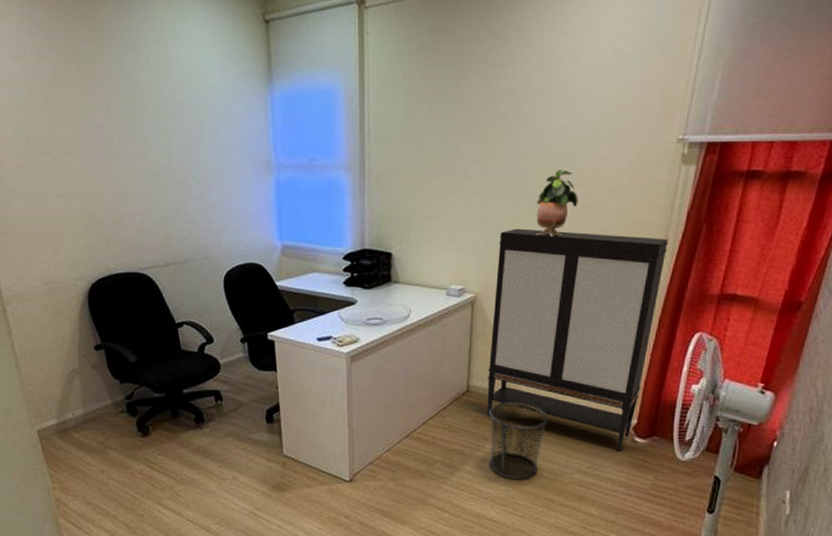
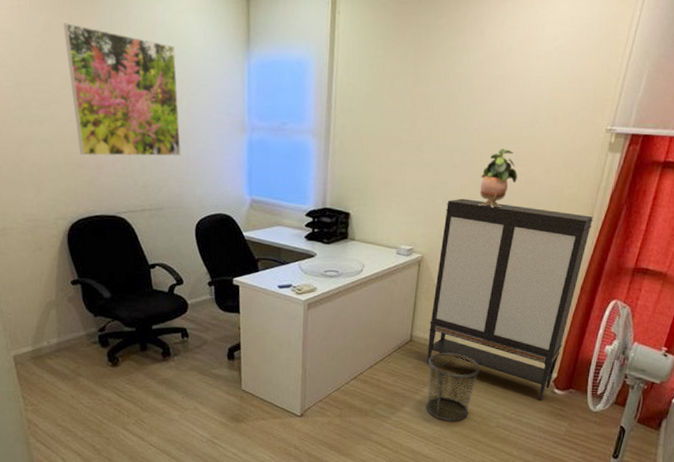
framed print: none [71,68,204,210] -> present [63,23,181,157]

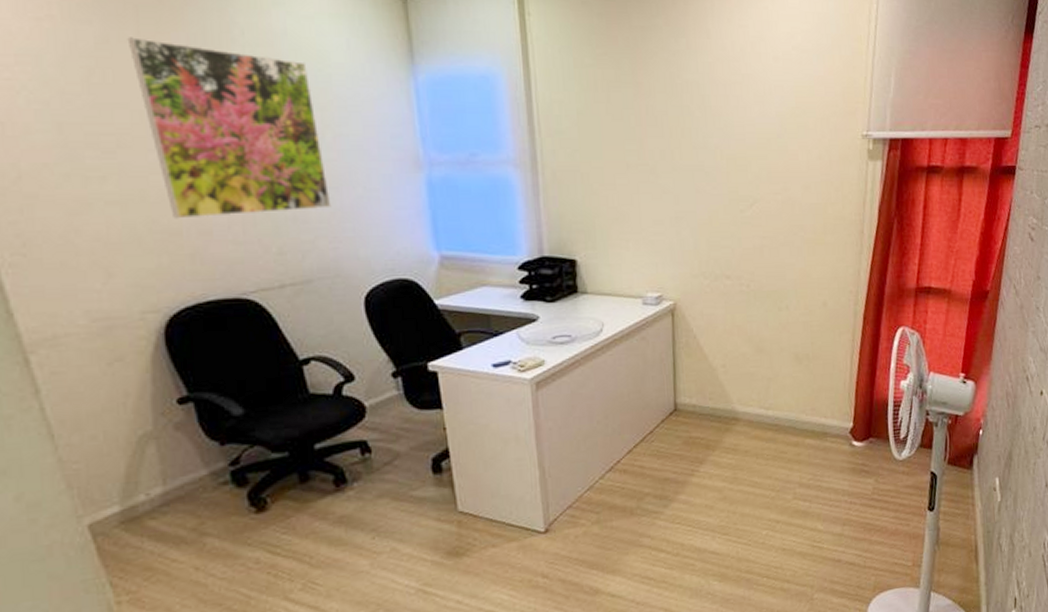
waste bin: present [425,352,481,422] -> none [700,417,765,504]
storage cabinet: present [427,198,593,402] -> none [695,228,864,459]
potted plant: present [479,149,518,207] -> none [731,166,773,235]

